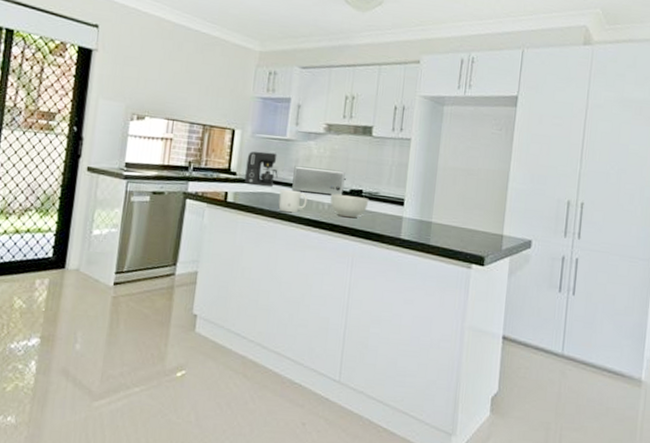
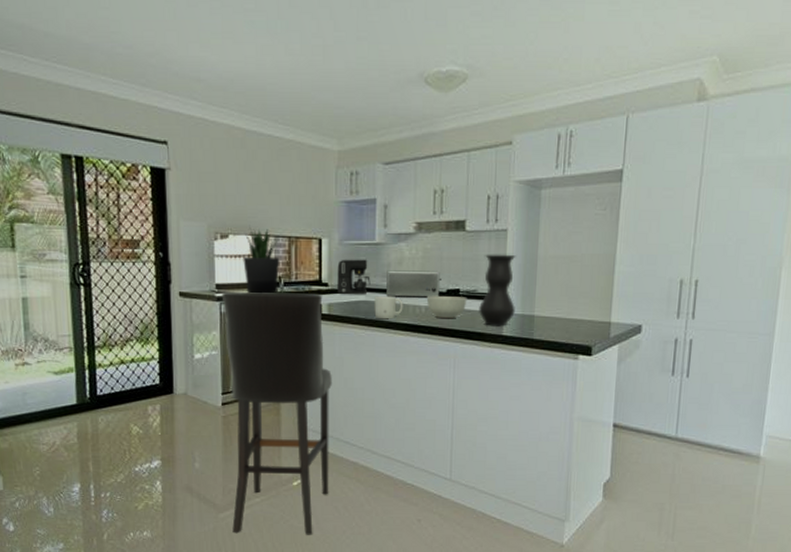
bar stool: none [105,171,230,433] -> present [221,292,332,535]
planter: none [155,110,193,178] -> present [243,225,280,294]
vase: none [379,159,418,230] -> present [479,254,516,326]

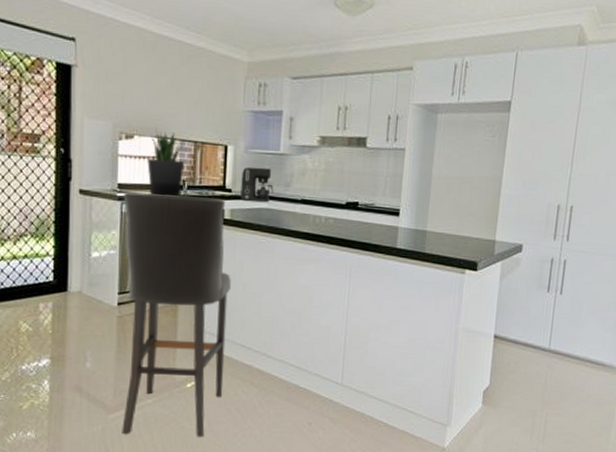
mug: present [374,295,403,320] -> none [275,204,304,228]
toaster: present [385,270,441,299] -> none [287,180,342,210]
bowl: present [426,295,467,319] -> none [326,206,365,231]
vase: present [479,254,516,326] -> none [375,170,412,240]

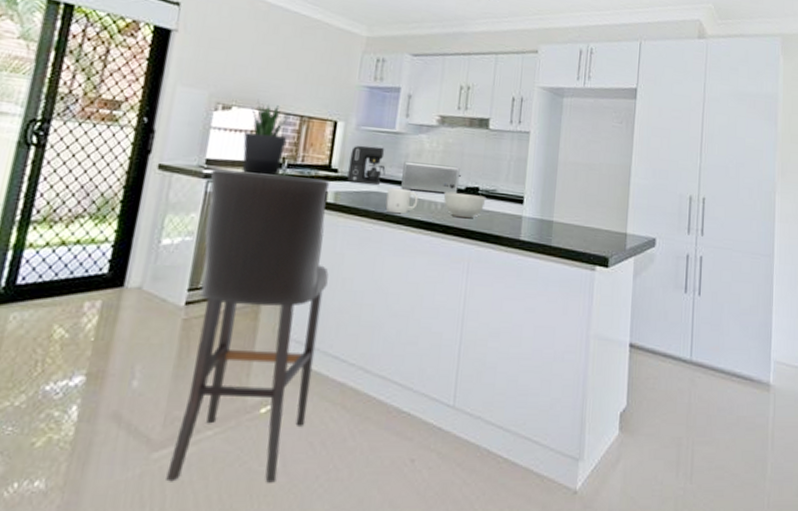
mug: none [275,204,304,228] -> present [385,187,419,215]
toaster: none [287,180,342,210] -> present [400,161,461,195]
bowl: none [326,206,365,231] -> present [443,191,486,219]

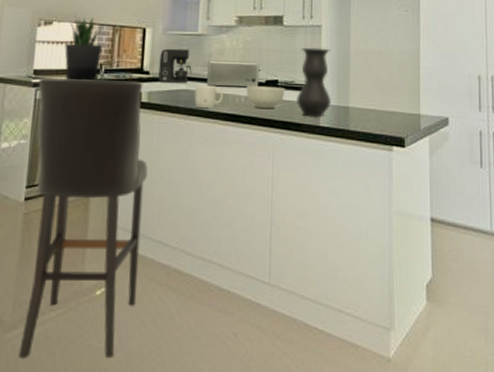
vase: none [497,154,537,231] -> present [297,47,331,117]

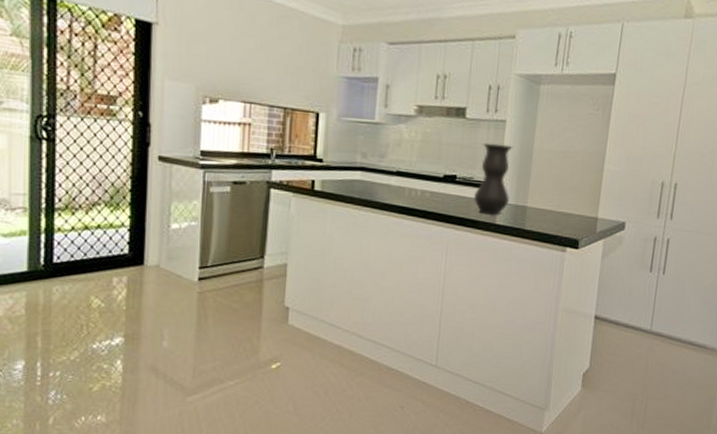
bar stool: present [19,78,148,359] -> none [201,160,321,421]
planter: present [64,13,103,81] -> none [232,91,273,166]
coffee maker: present [158,48,192,84] -> none [332,135,367,175]
mug: present [194,85,224,109] -> none [369,175,400,201]
toaster: present [206,60,261,89] -> none [381,151,439,183]
bowl: present [246,85,286,109] -> none [423,179,464,205]

